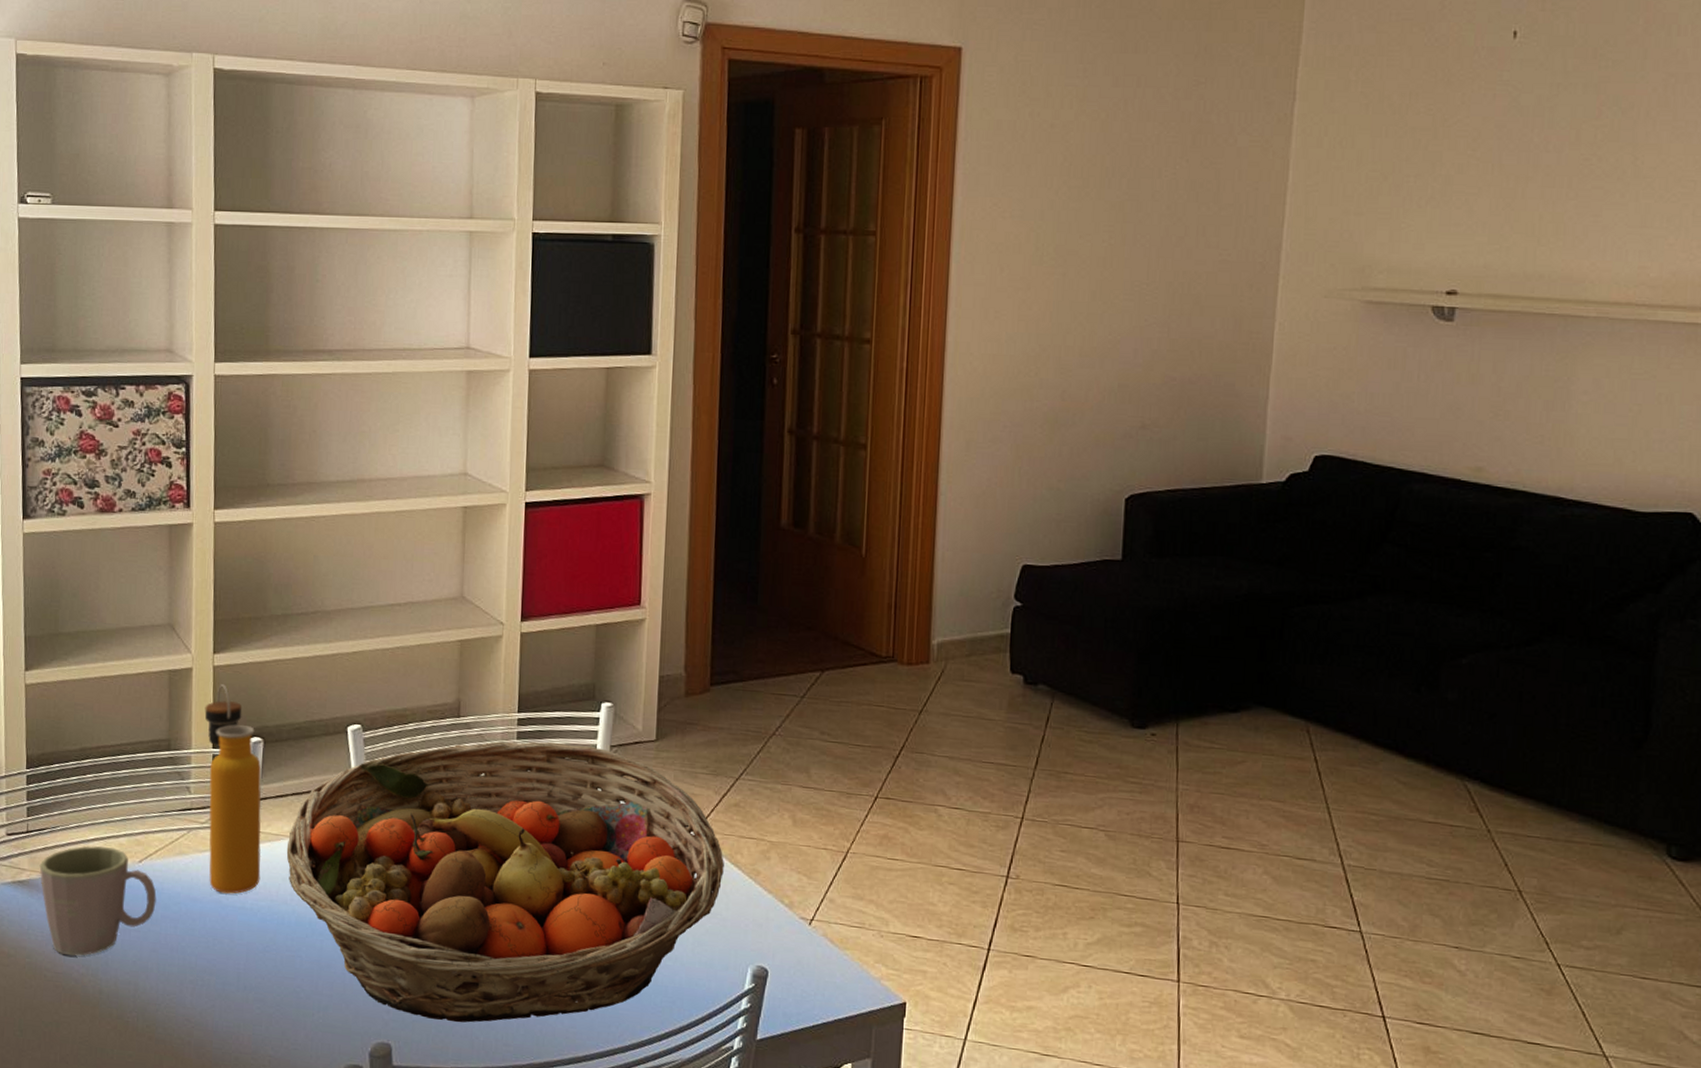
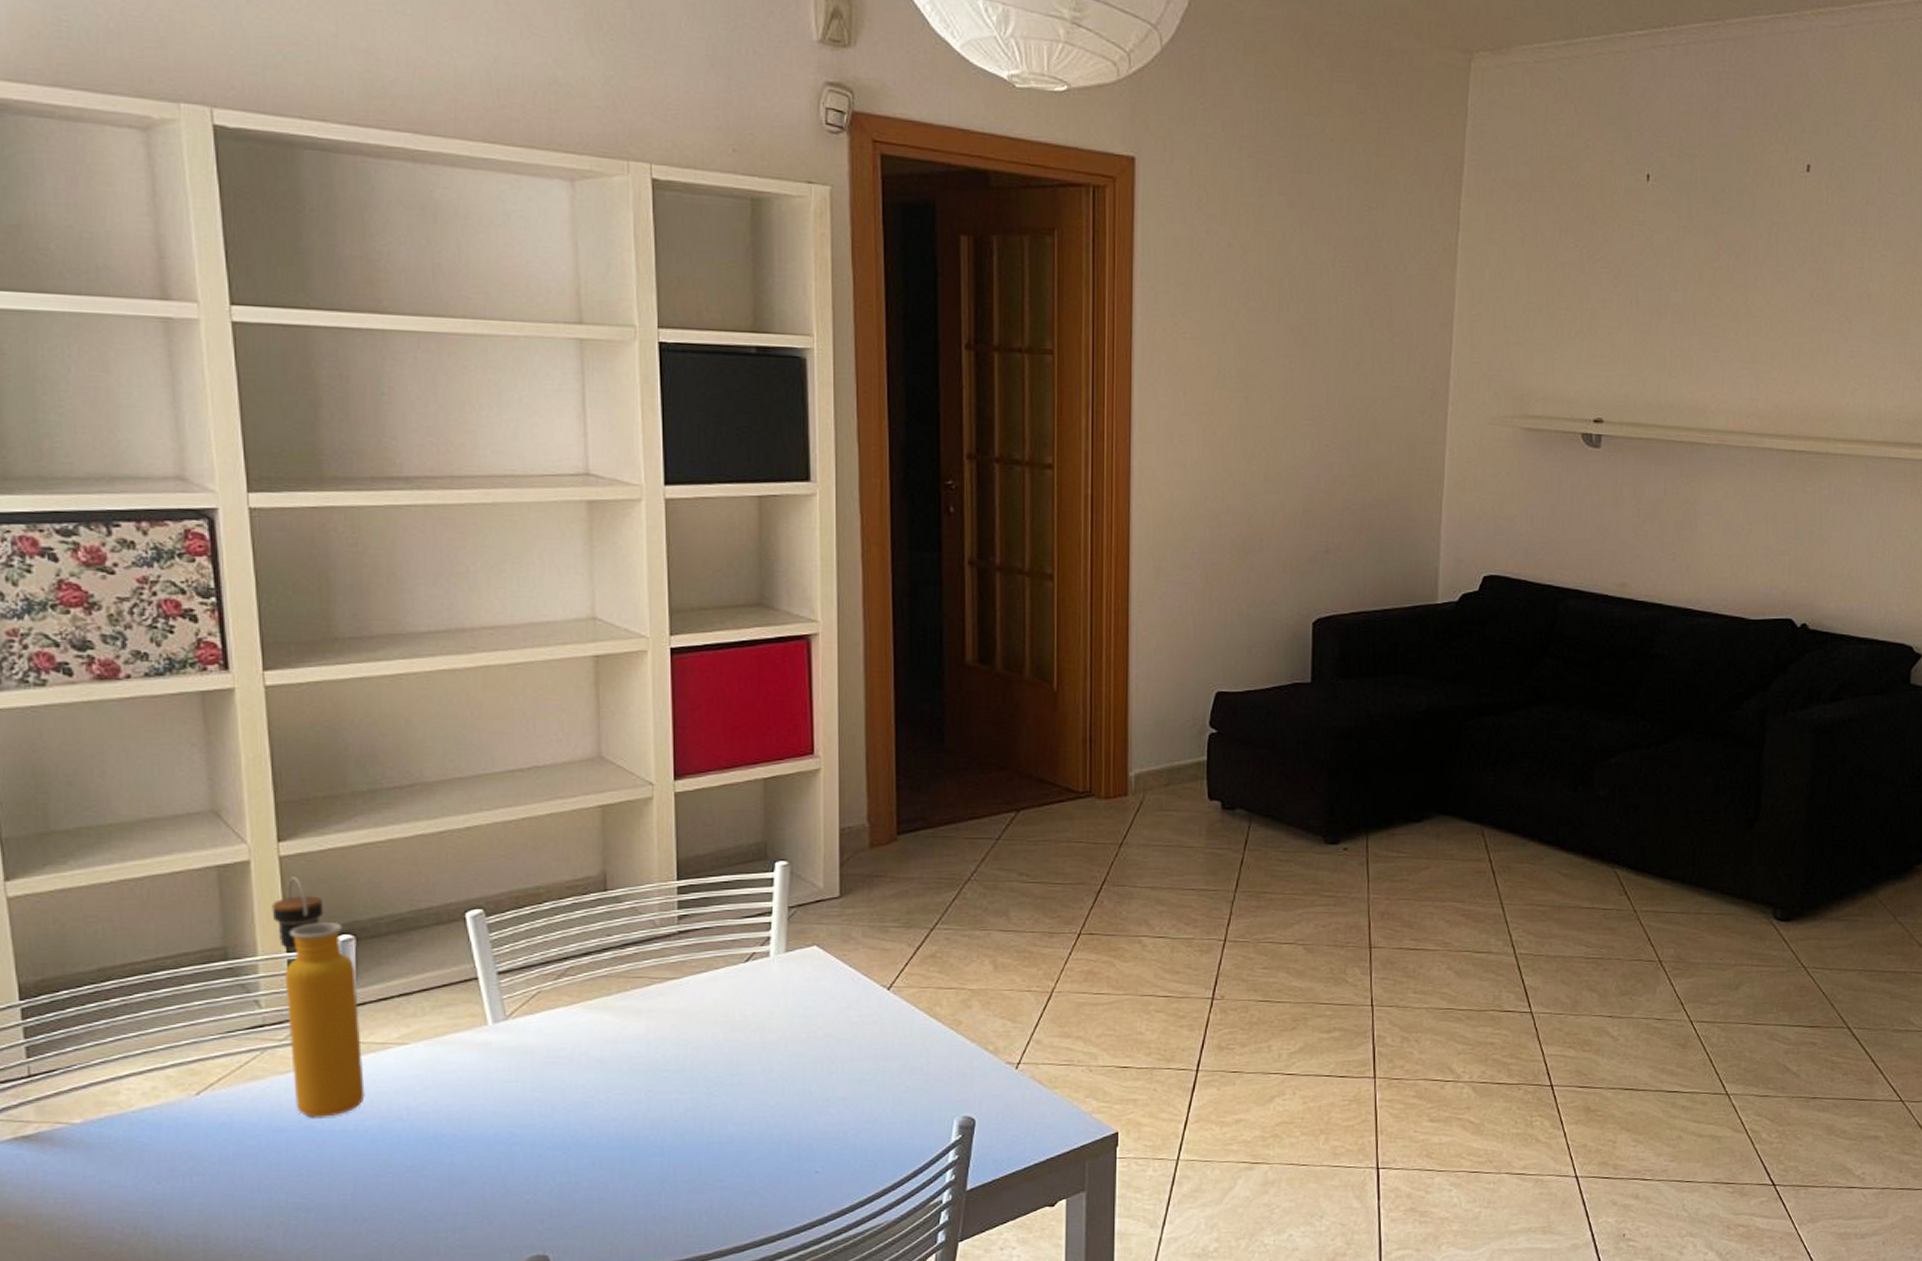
mug: present [39,846,157,956] -> none [51,1081,225,1216]
fruit basket: present [286,741,724,1023] -> none [397,908,922,1222]

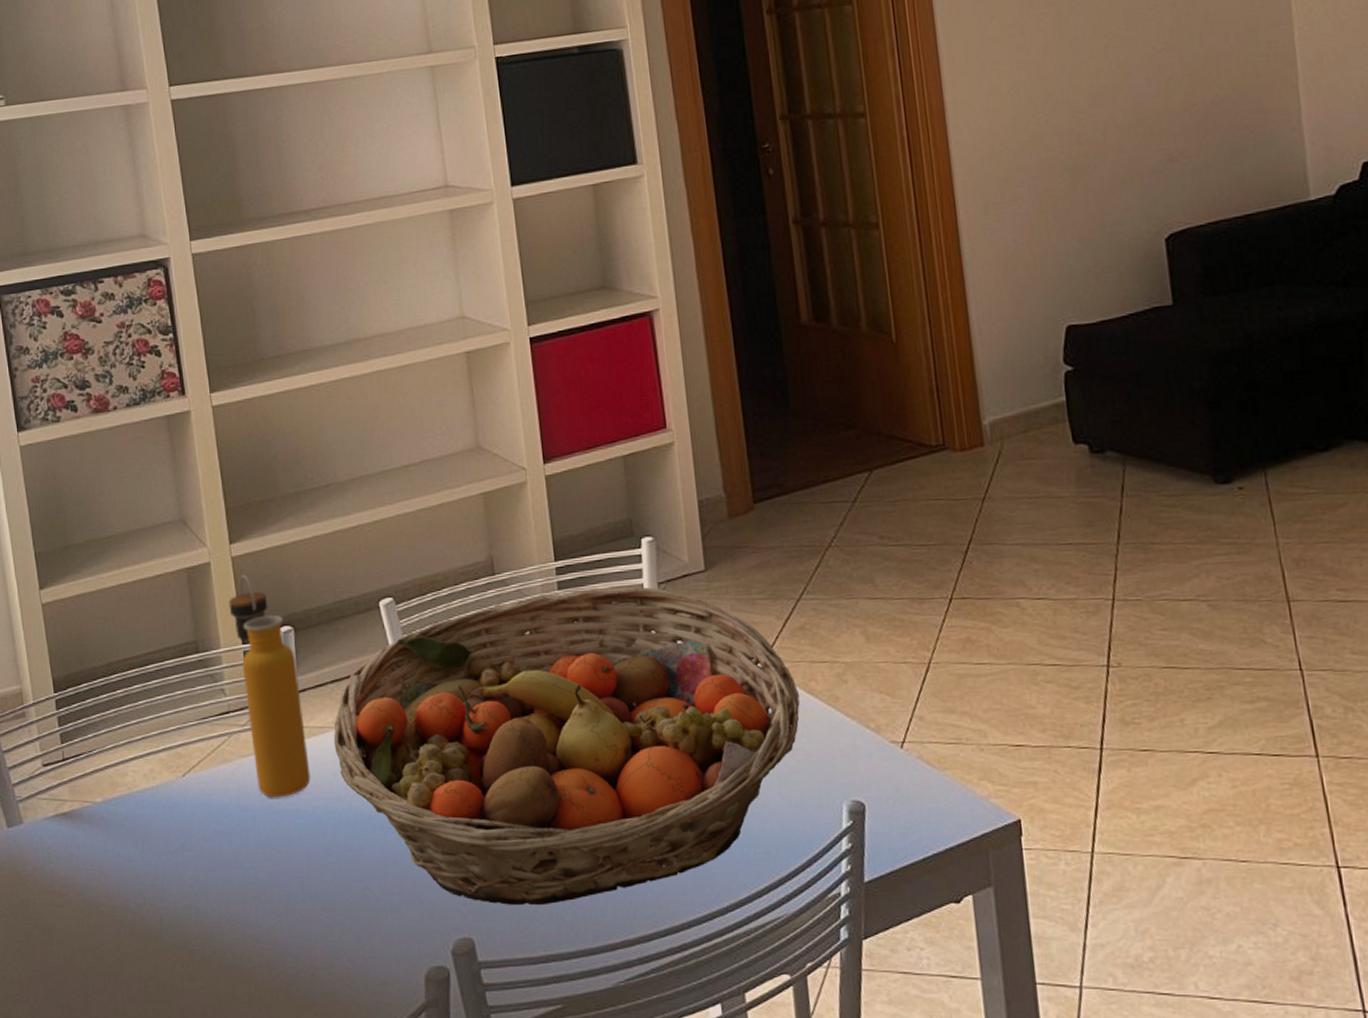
fruit basket: none [397,908,922,1222] -> present [333,586,800,906]

